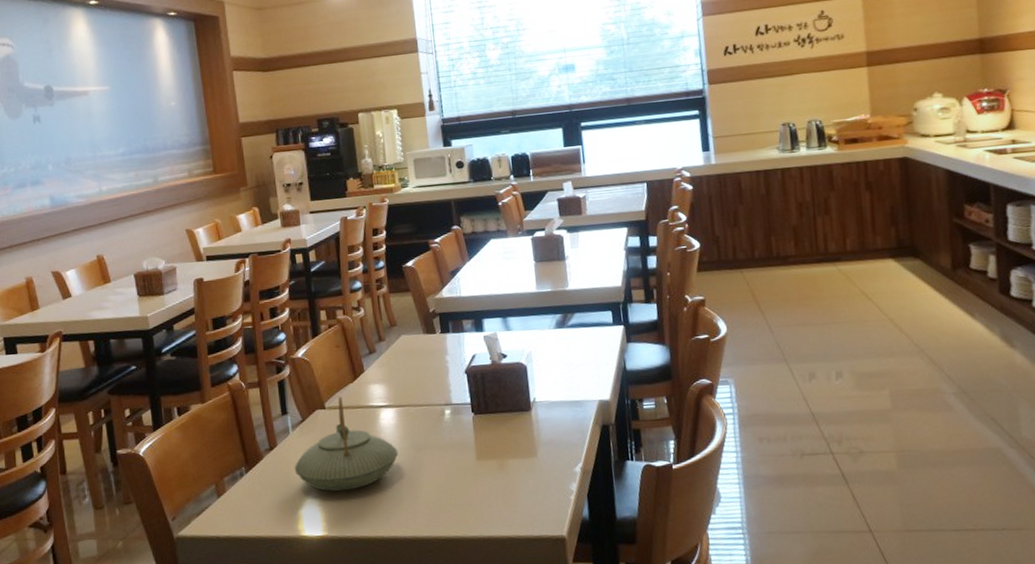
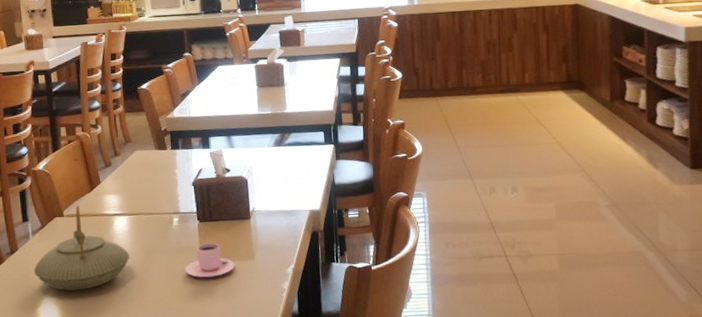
teacup: none [459,437,516,478] -> present [185,242,236,278]

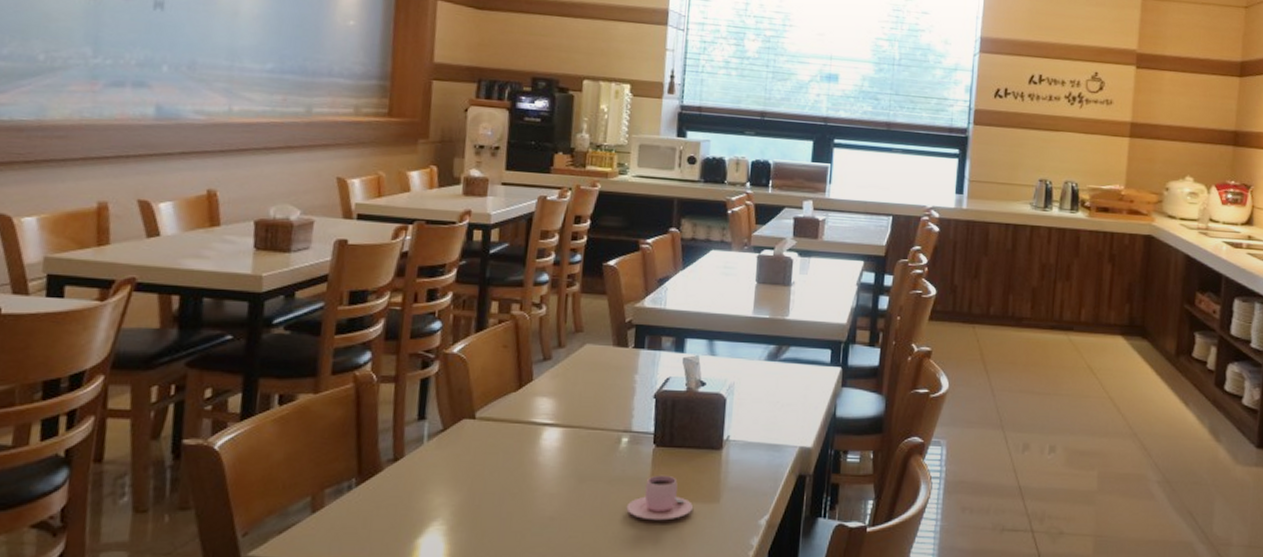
teapot: present [34,205,130,291] -> none [421,406,557,521]

